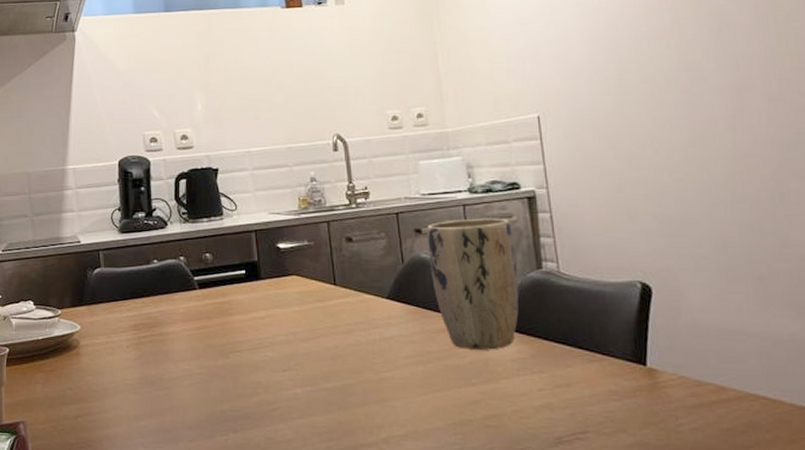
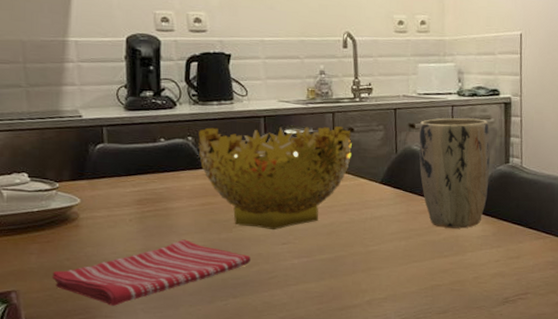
dish towel: none [56,367,251,439] -> present [52,239,252,306]
decorative bowl: none [190,237,352,356] -> present [198,126,352,231]

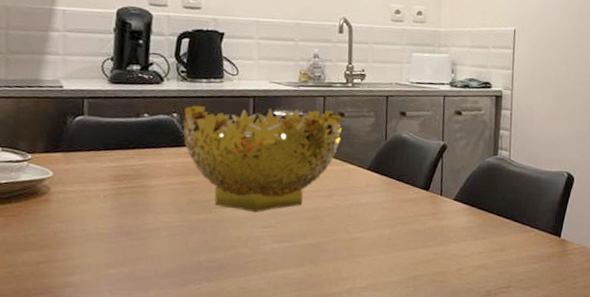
dish towel: present [52,239,252,306] -> none [14,218,230,286]
plant pot: present [419,118,490,229] -> none [408,107,480,219]

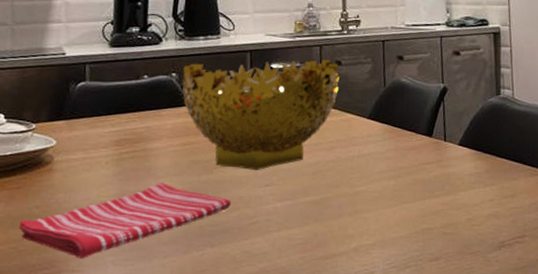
dish towel: none [14,218,230,286] -> present [18,183,232,258]

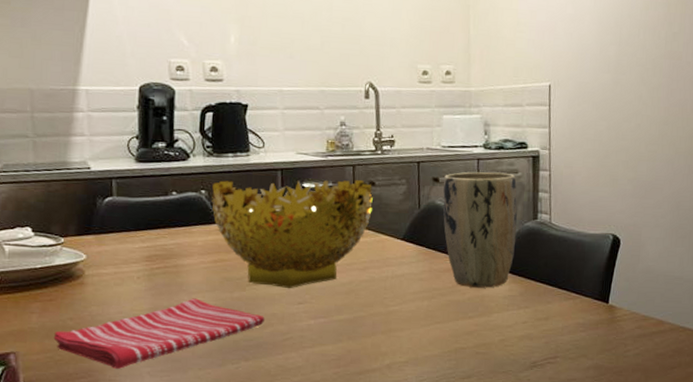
plant pot: none [407,49,481,166] -> present [443,171,518,288]

